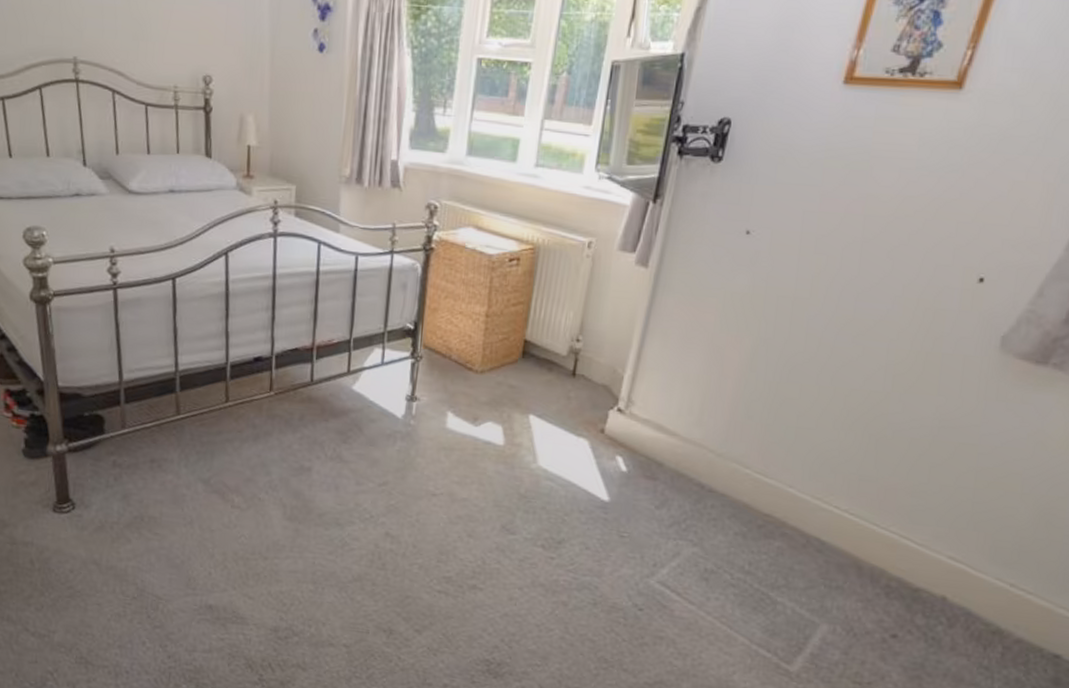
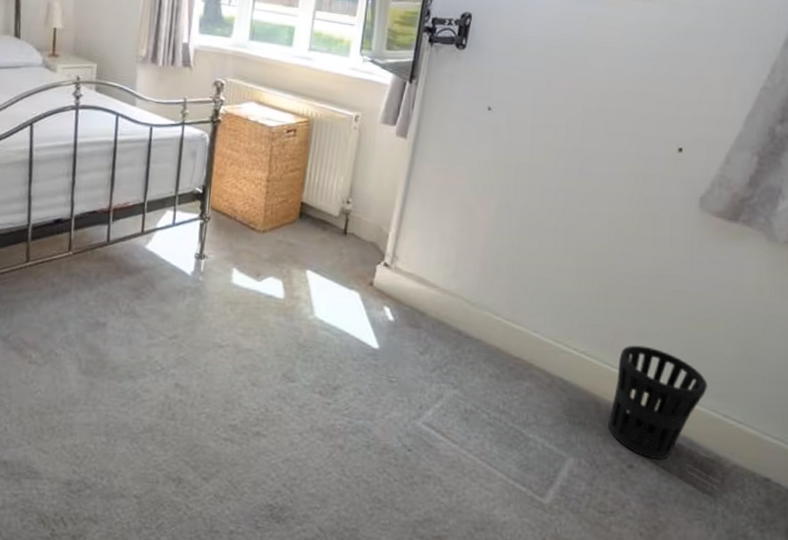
wastebasket: none [870,504,994,630] -> present [608,345,708,460]

